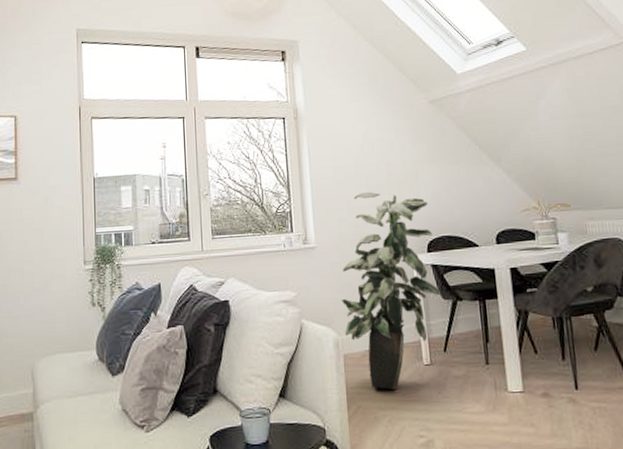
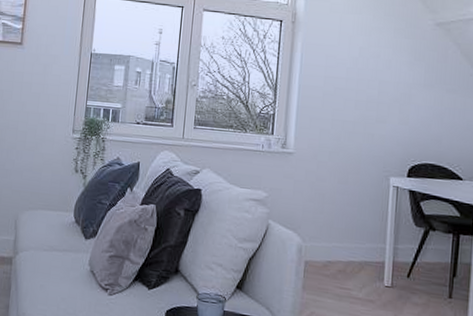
indoor plant: present [341,191,440,391] -> none [309,106,416,305]

